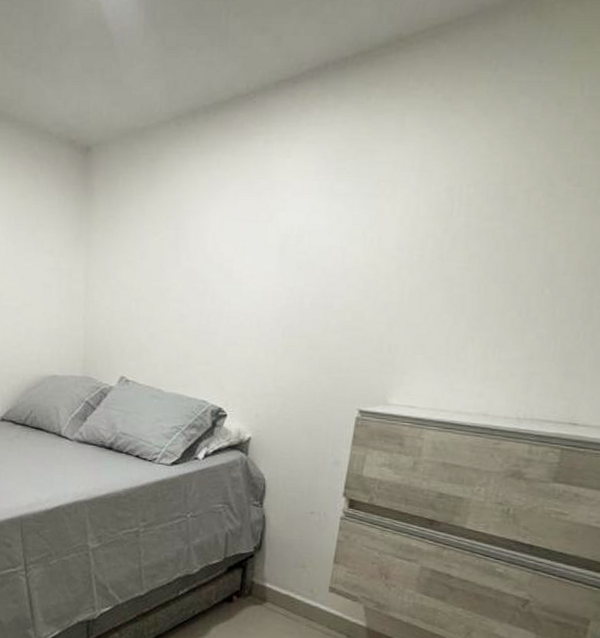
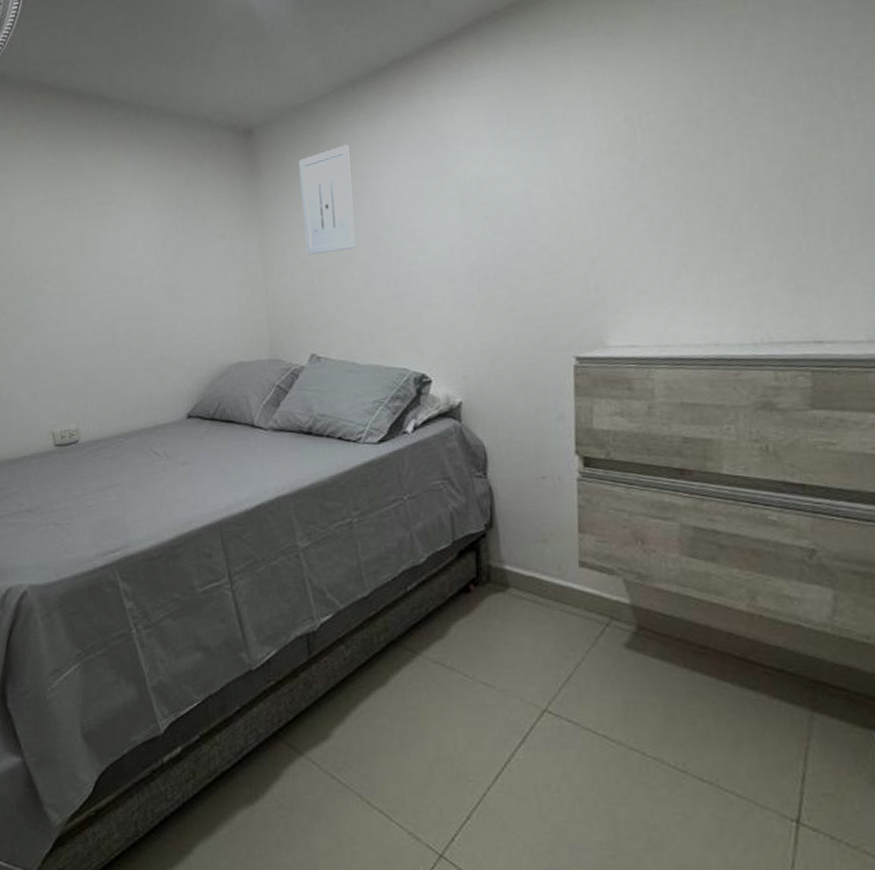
wall art: none [128,176,182,282] -> present [299,144,356,256]

